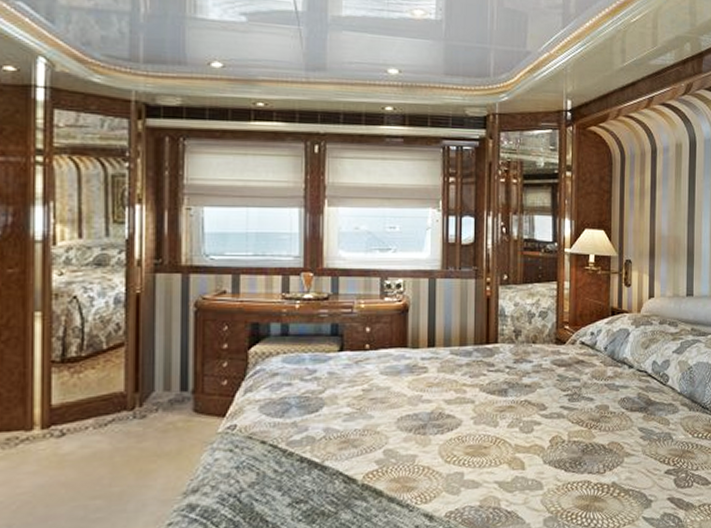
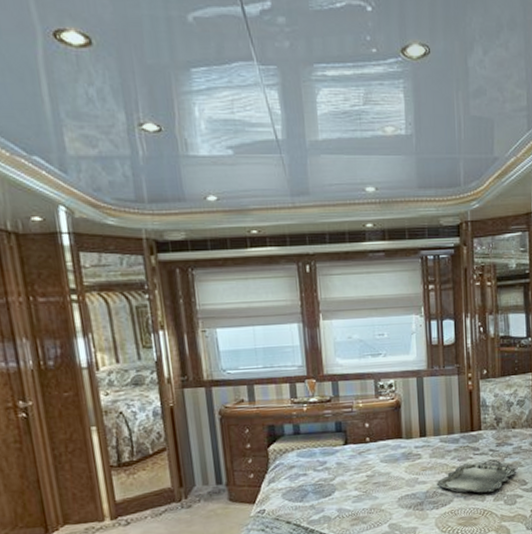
serving tray: none [443,378,536,418] -> present [436,459,517,493]

